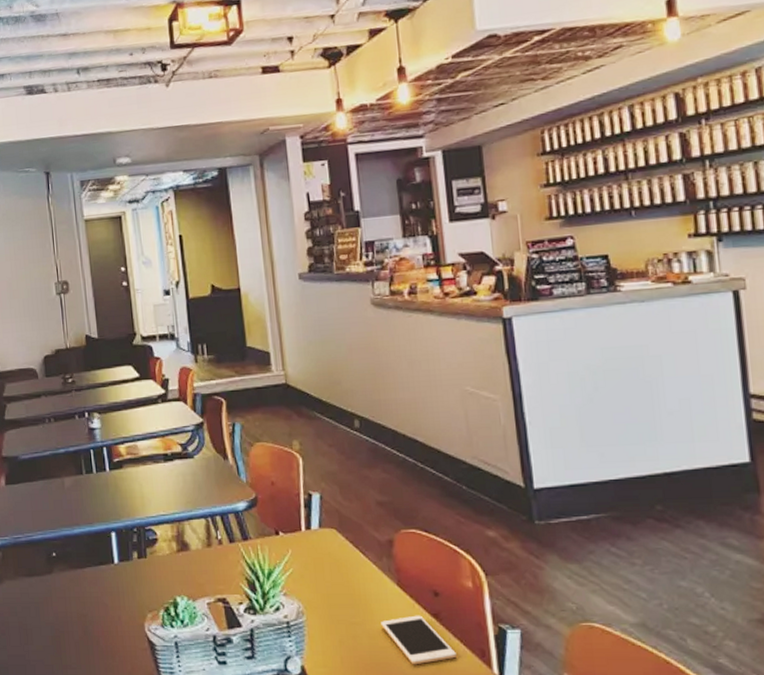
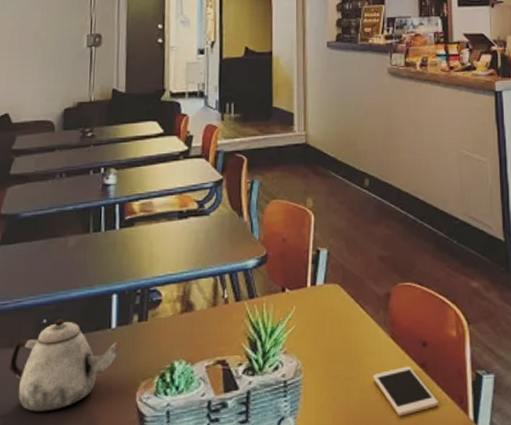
teapot: none [29,553,127,634] -> present [8,319,123,412]

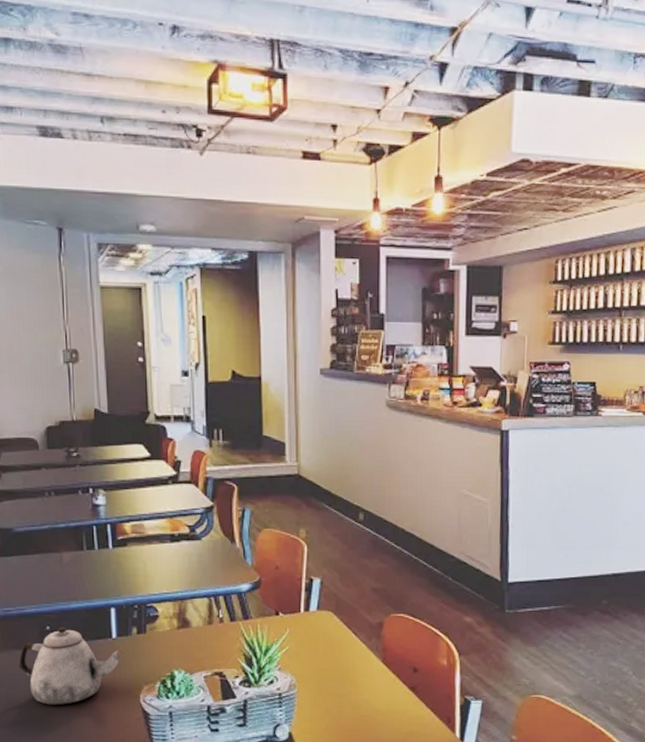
cell phone: present [373,366,438,417] -> none [364,688,426,731]

